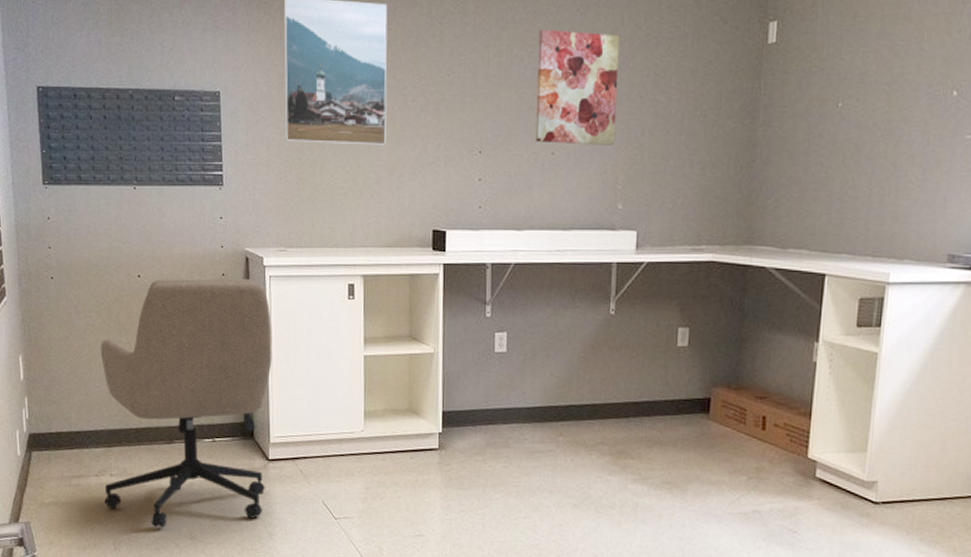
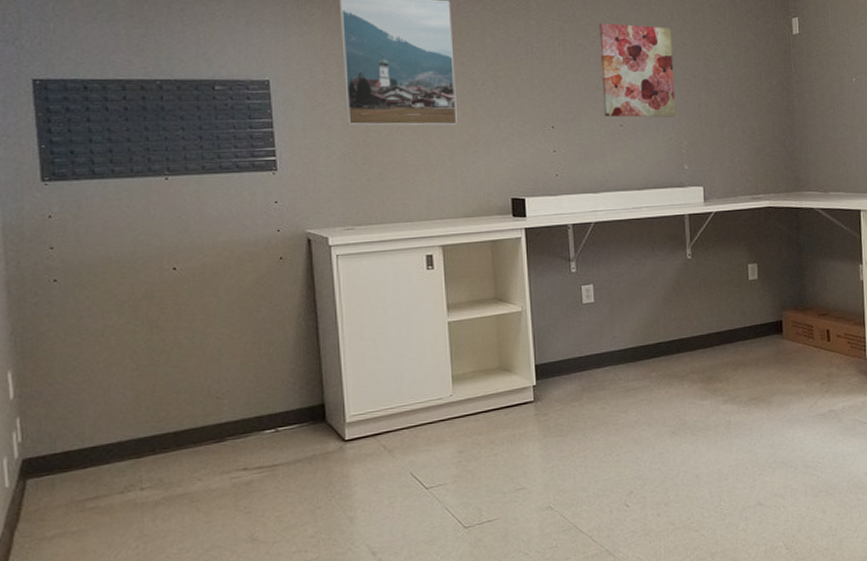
office chair: present [100,278,273,528] -> none [124,259,344,538]

